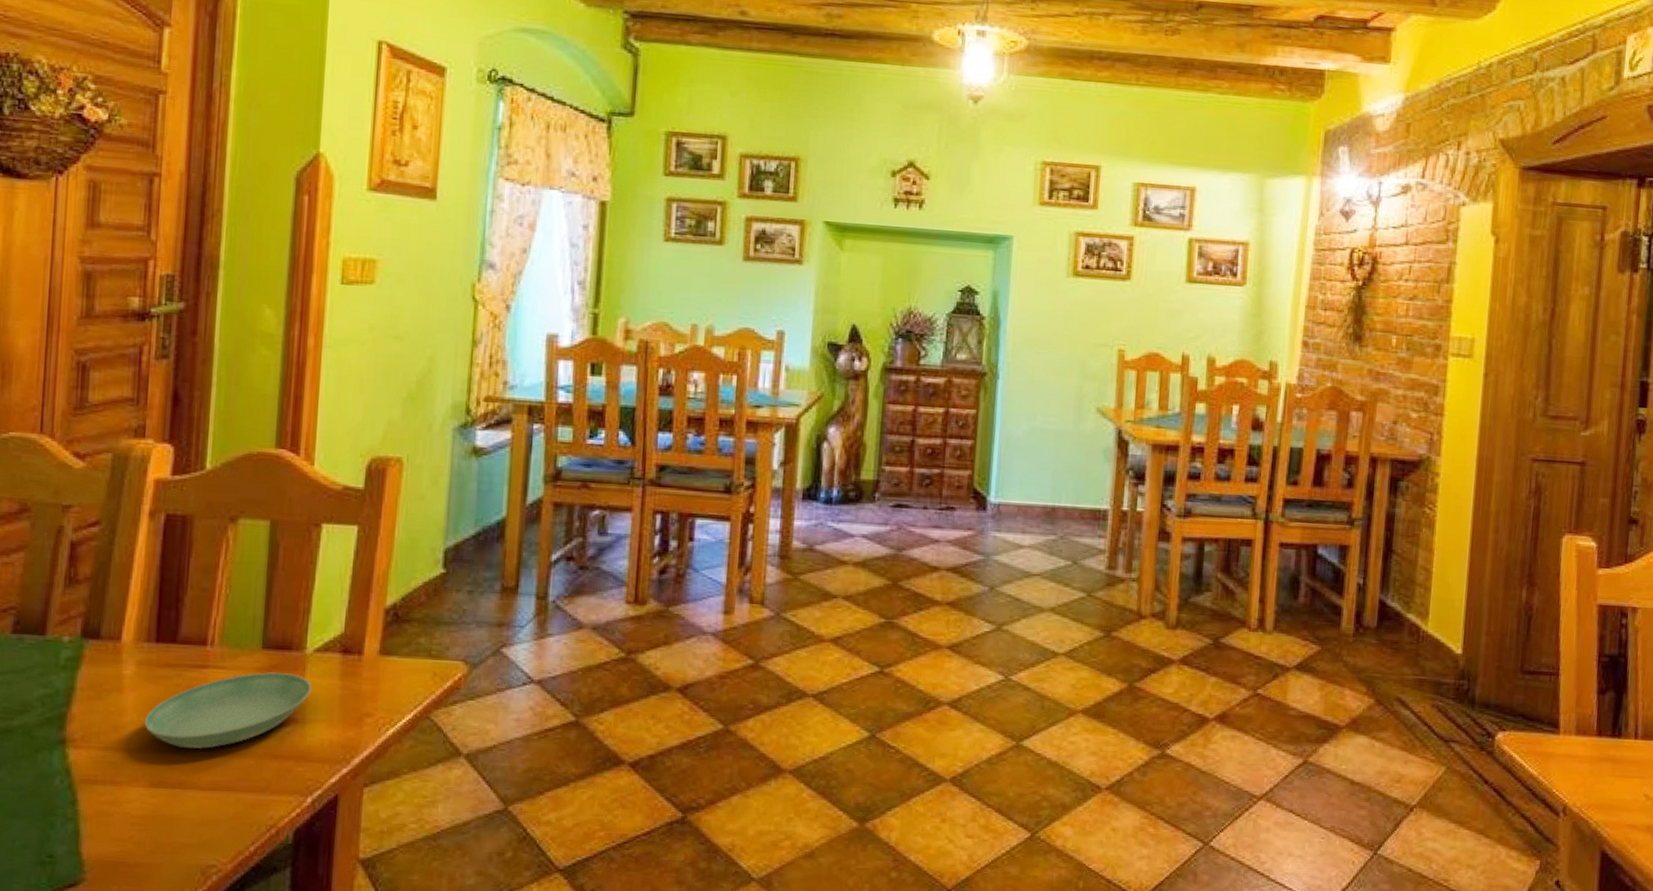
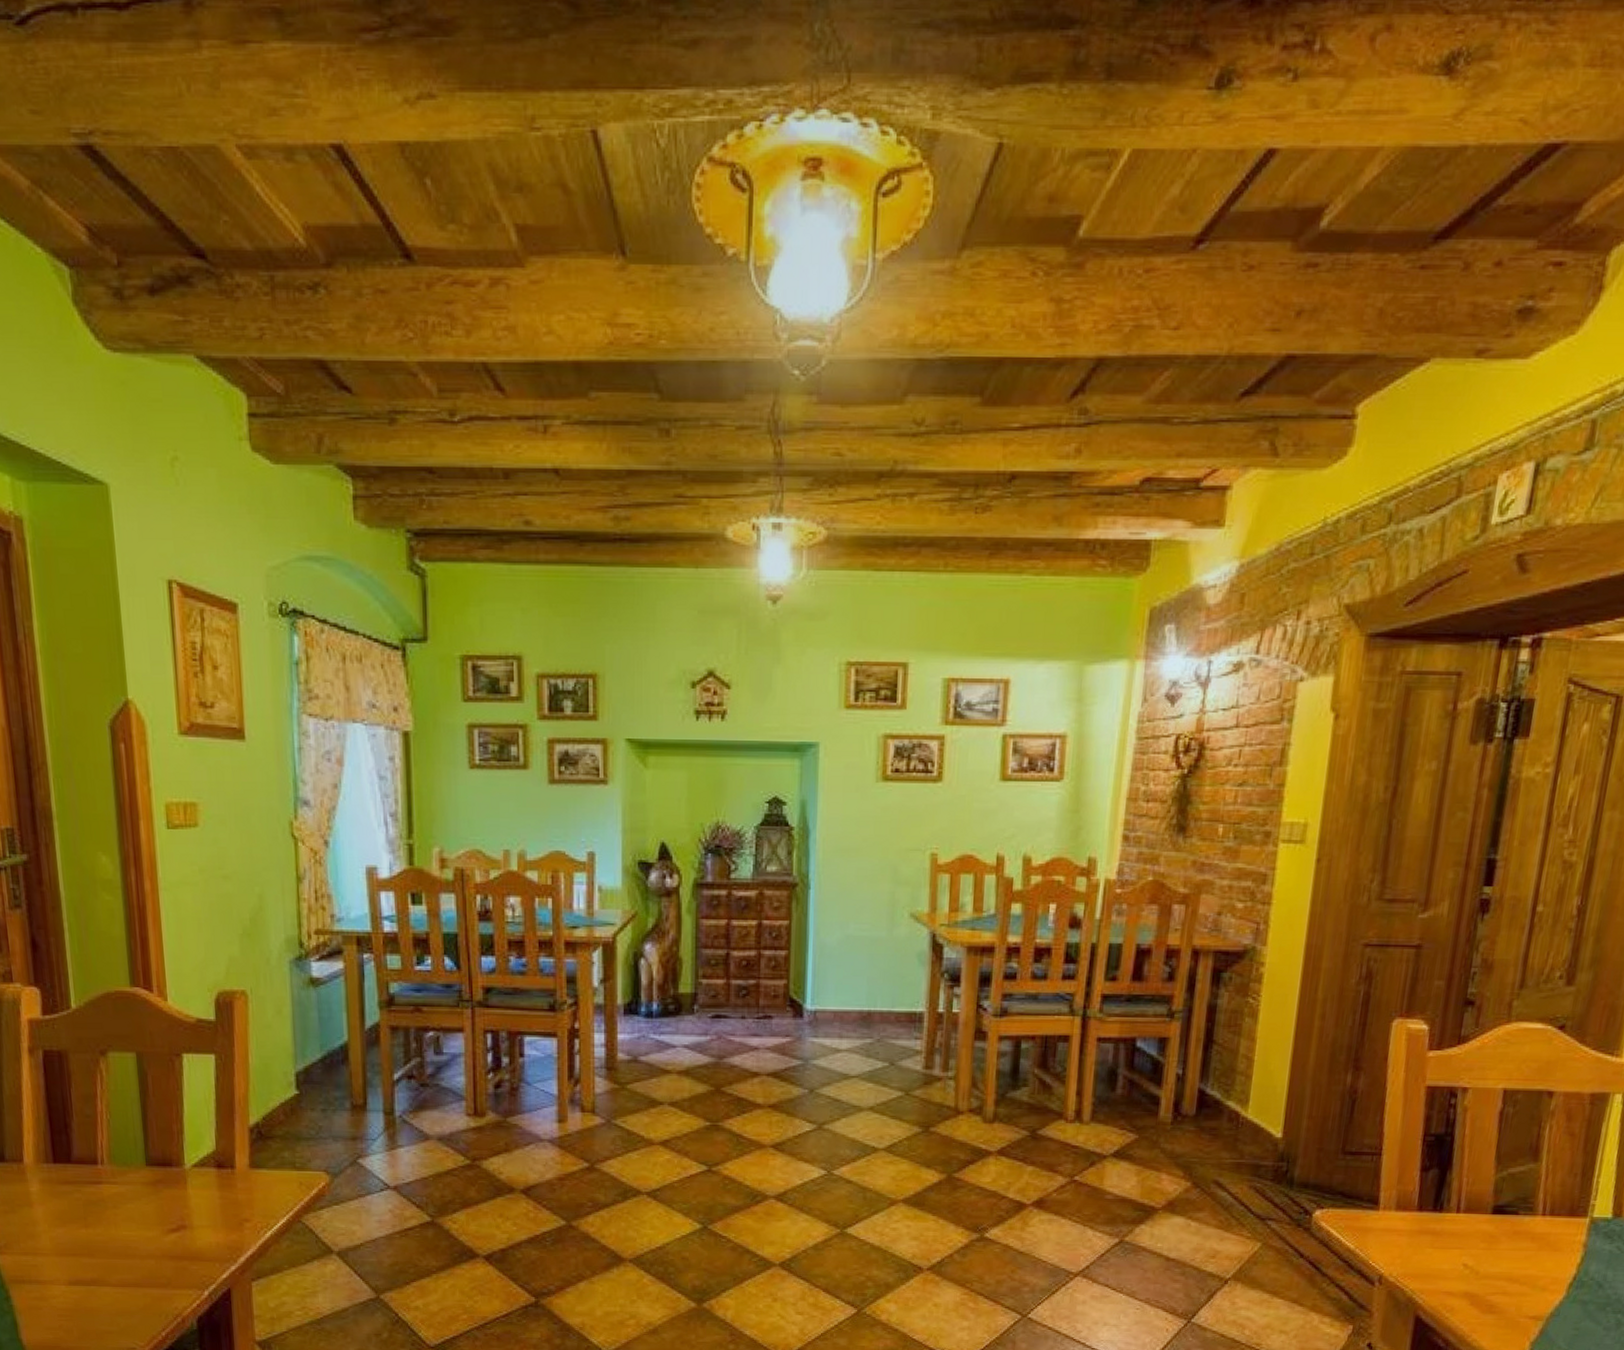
saucer: present [144,672,312,749] -> none [55,1186,195,1252]

